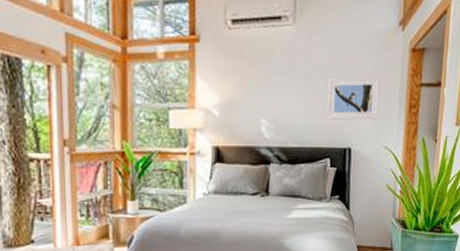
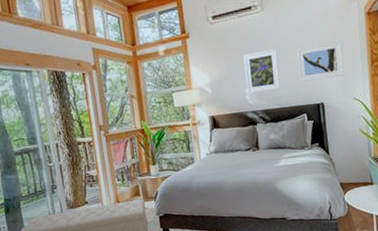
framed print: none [263,74,306,125] -> present [243,49,281,93]

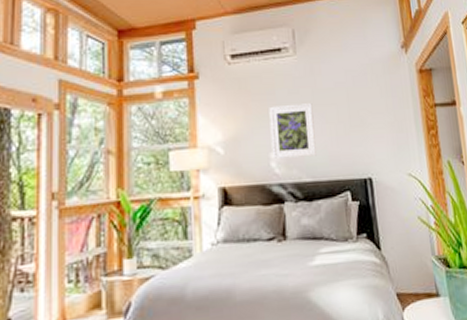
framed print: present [297,41,345,82] -> none [337,101,397,148]

